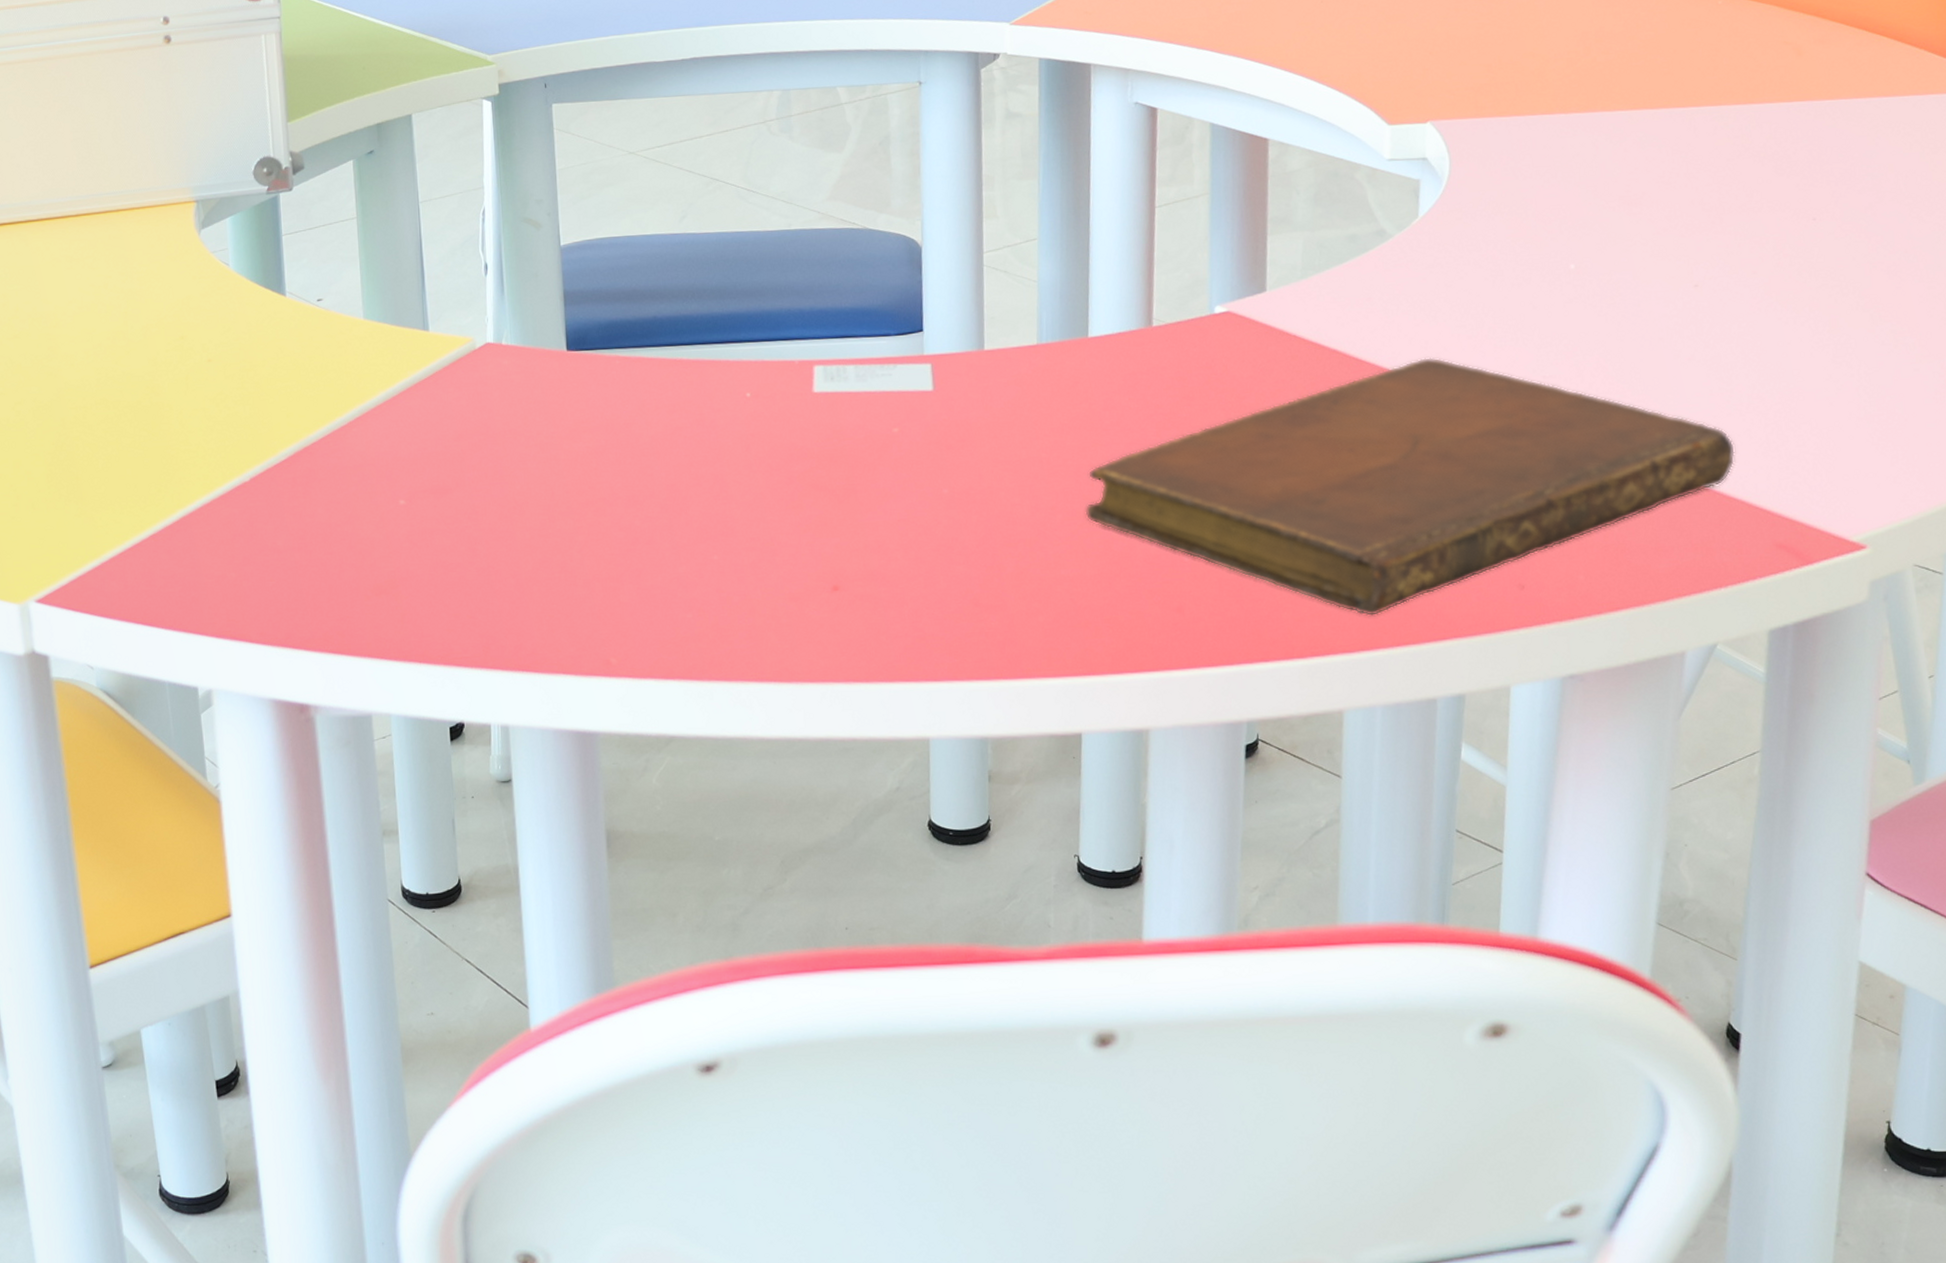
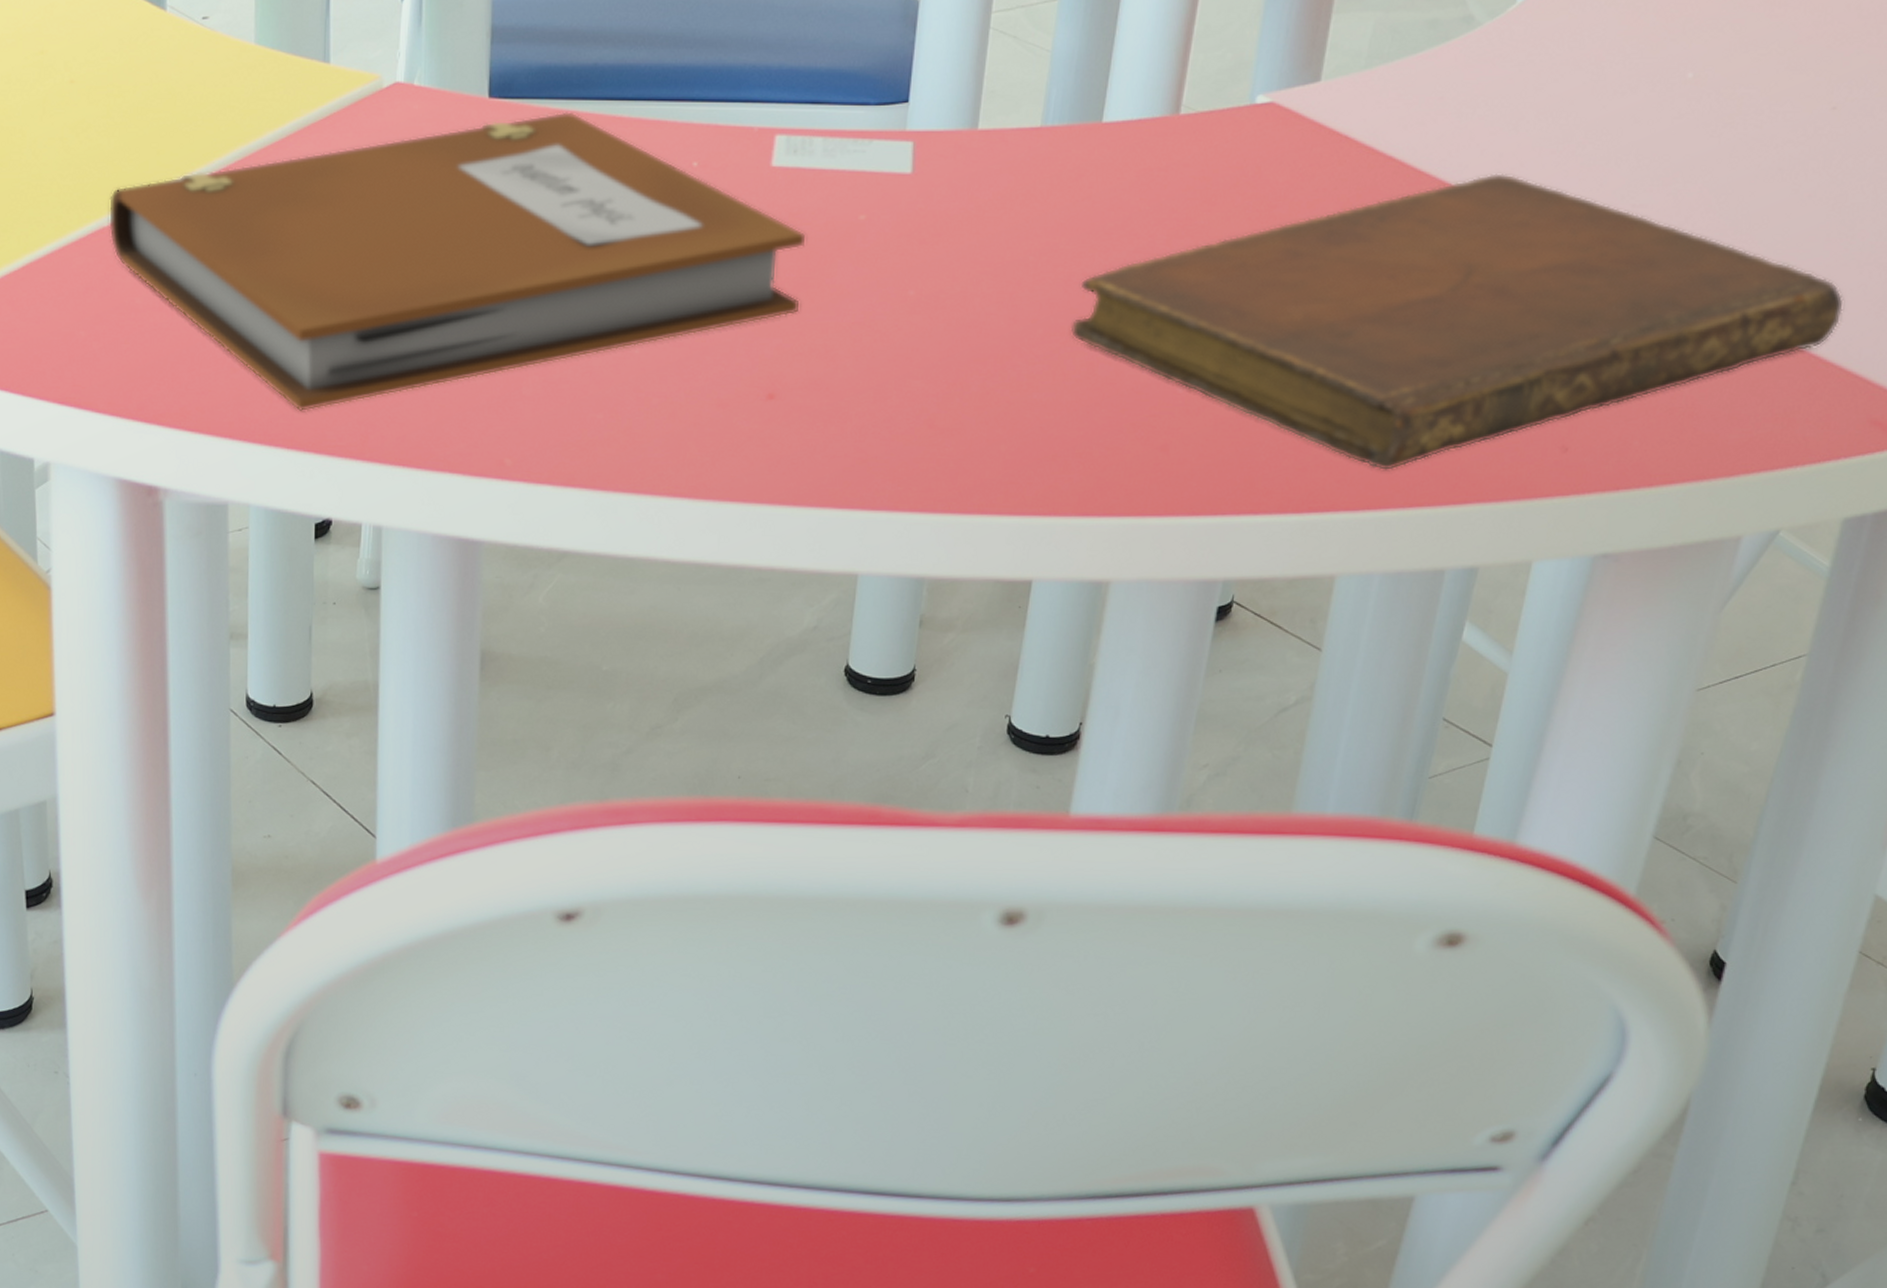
notebook: none [248,358,850,630] -> present [108,112,806,412]

